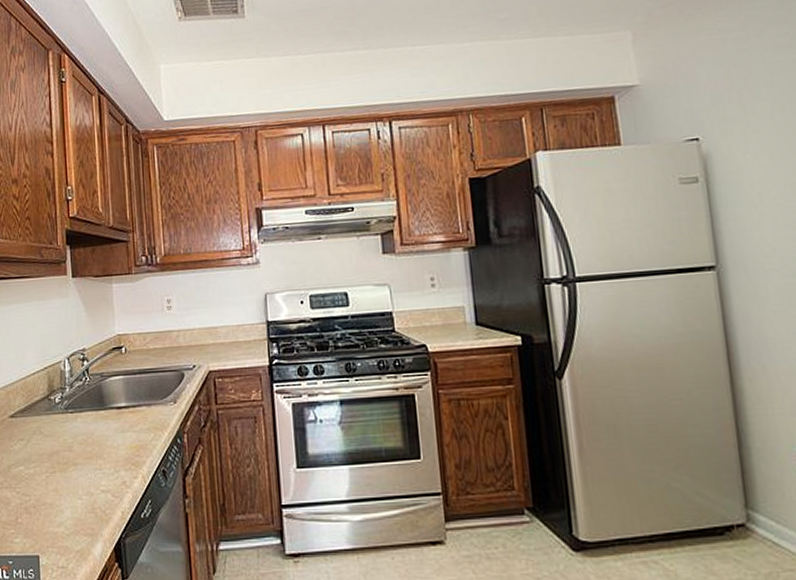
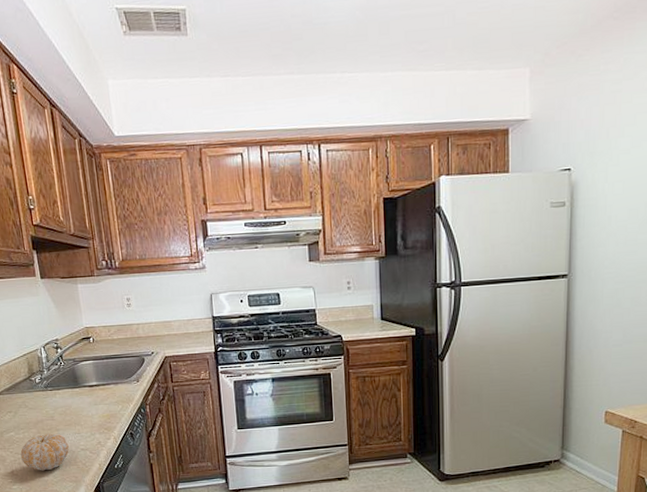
fruit: none [28,469,87,519] -> present [20,433,69,471]

